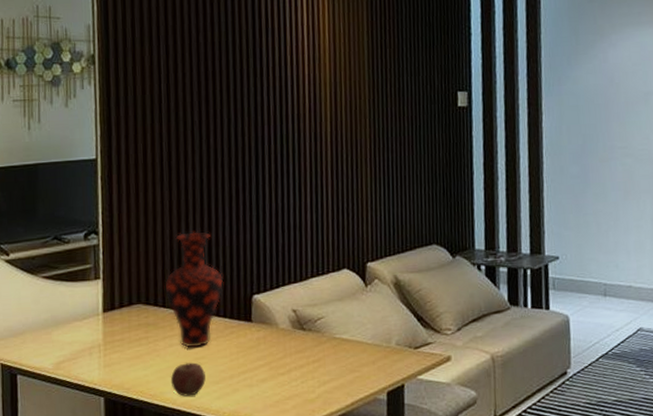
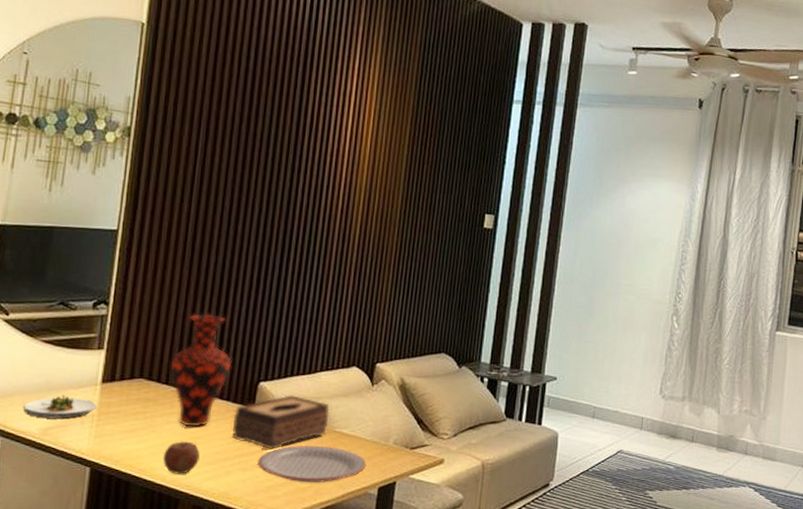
salad plate: none [35,328,102,353] -> present [23,395,98,419]
tissue box: none [232,305,327,363] -> present [232,395,330,450]
plate: none [262,354,372,394] -> present [258,446,367,483]

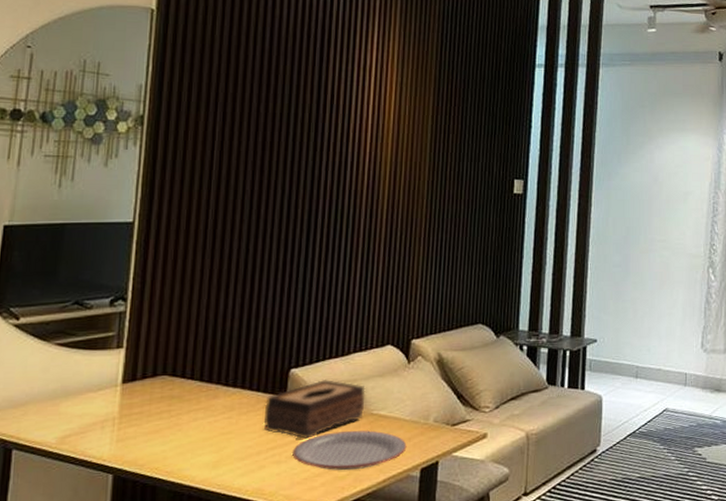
salad plate: present [23,395,98,419] -> none [38,399,119,427]
apple: present [162,441,200,474] -> none [191,438,230,474]
vase: present [171,313,232,427] -> none [195,302,260,422]

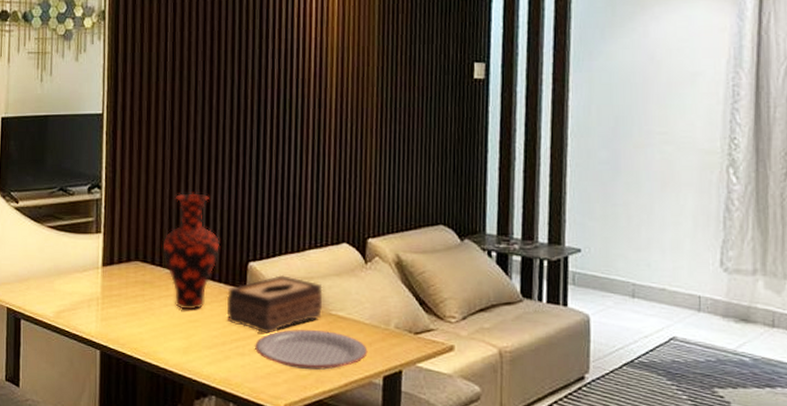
vase: none [195,302,260,422] -> present [162,193,219,310]

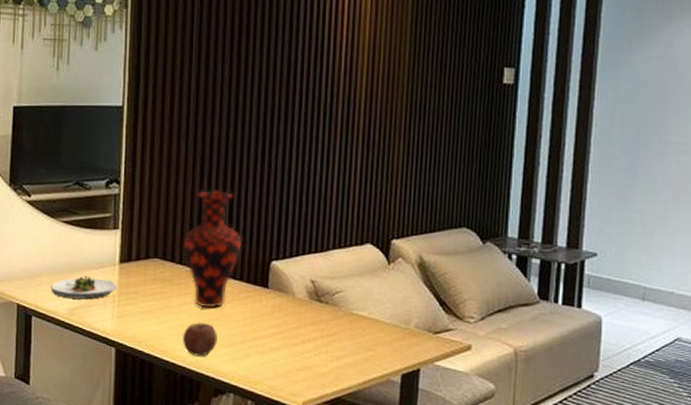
salad plate: none [38,279,101,303] -> present [51,275,117,299]
apple: none [164,324,198,359] -> present [182,323,217,356]
tissue box: present [226,275,323,334] -> none [247,274,345,332]
plate: present [255,329,368,370] -> none [275,328,387,368]

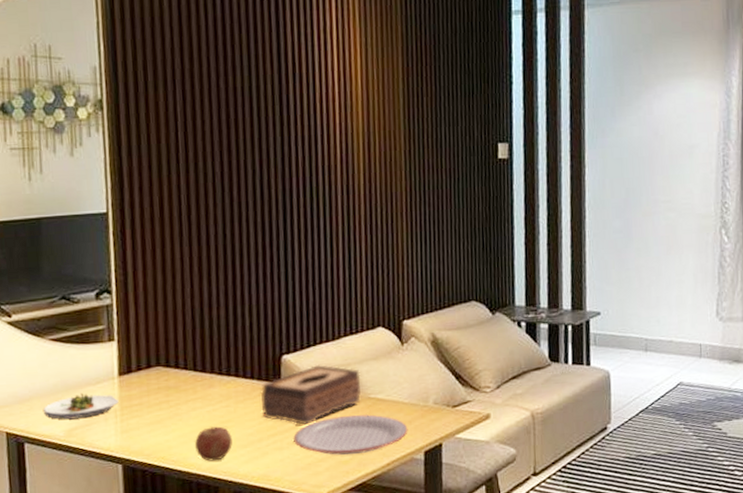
vase: present [183,190,242,308] -> none [186,289,250,411]
tissue box: none [247,274,345,332] -> present [260,365,361,425]
plate: none [275,328,387,368] -> present [293,414,408,455]

